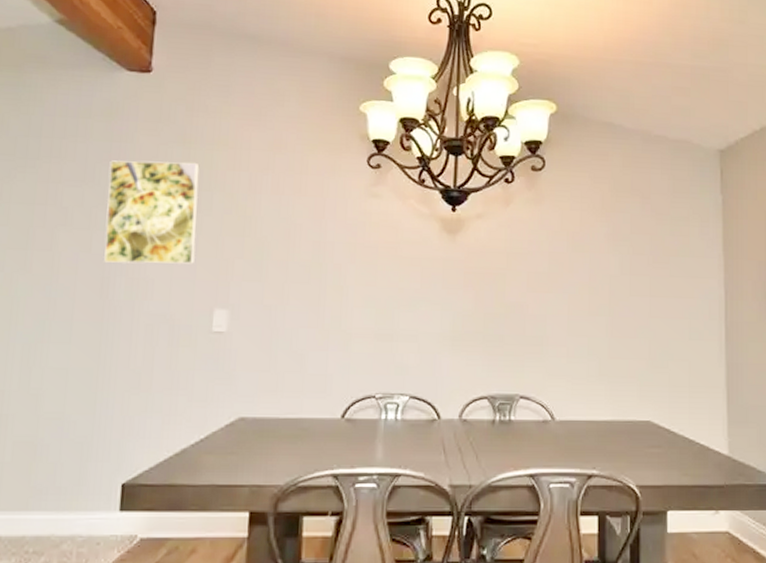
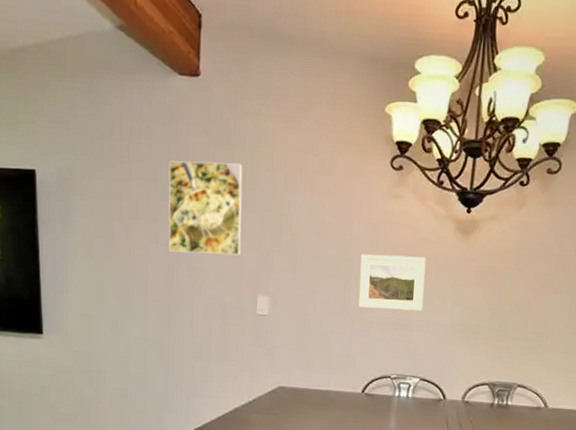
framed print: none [335,257,411,319] -> present [358,254,426,312]

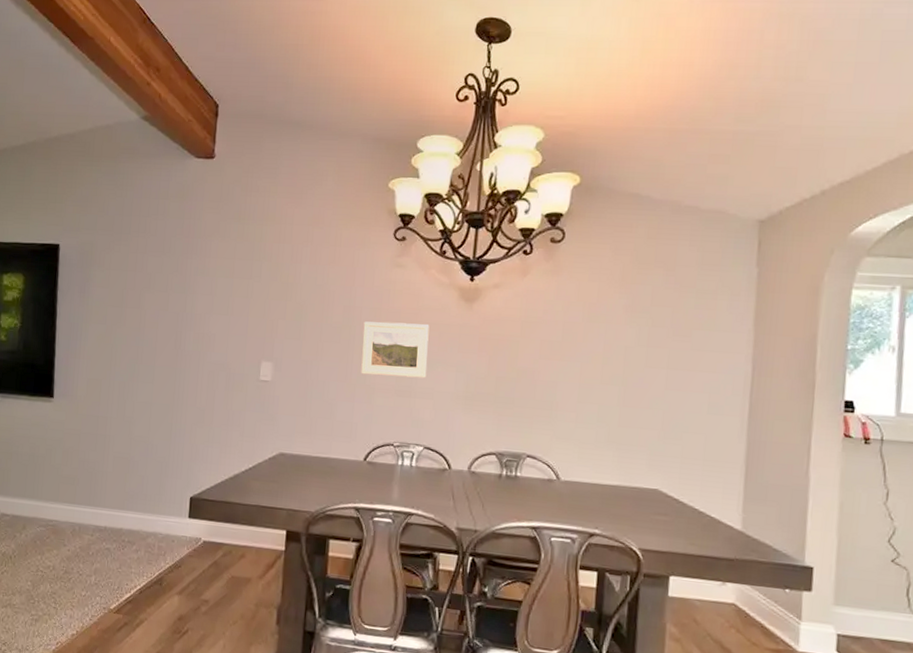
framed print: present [168,161,243,256] -> none [178,234,252,323]

